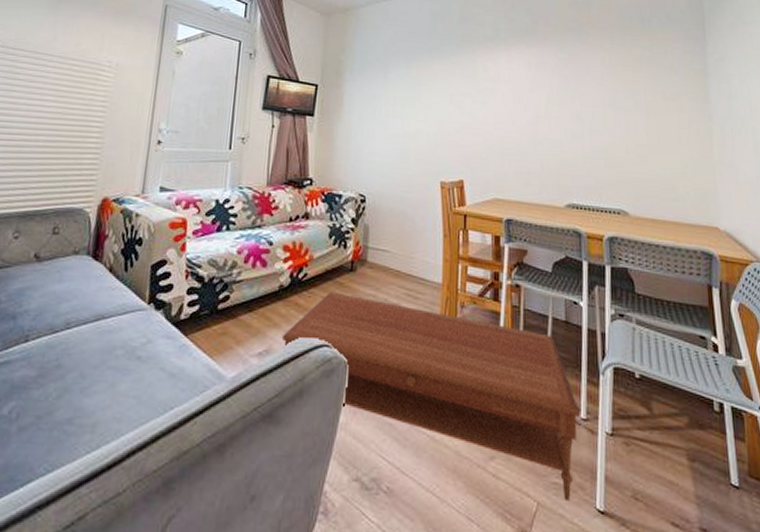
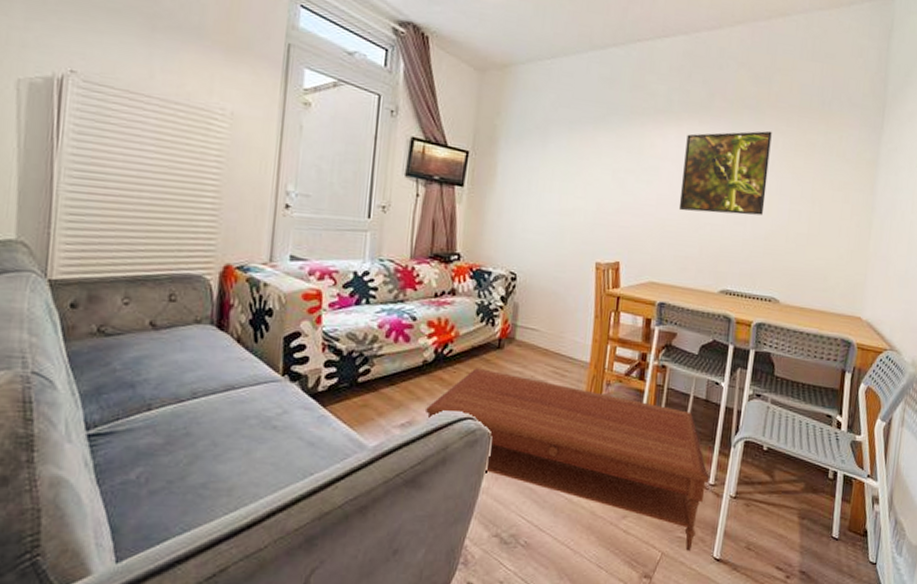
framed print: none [515,49,600,129] -> present [678,131,772,216]

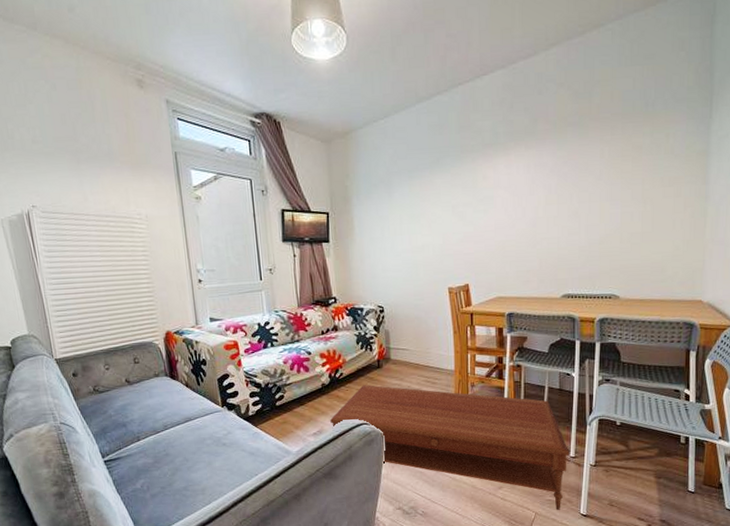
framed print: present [678,131,772,216] -> none [515,142,597,231]

